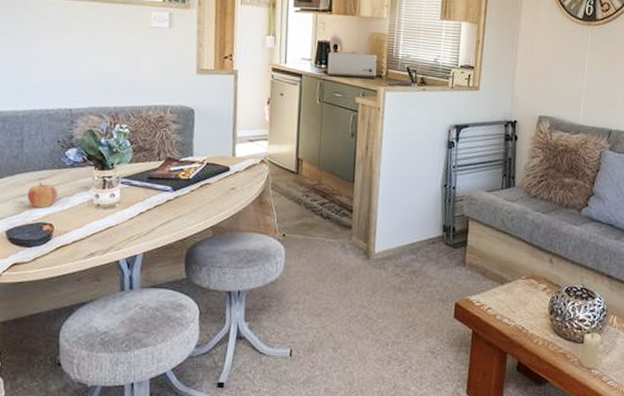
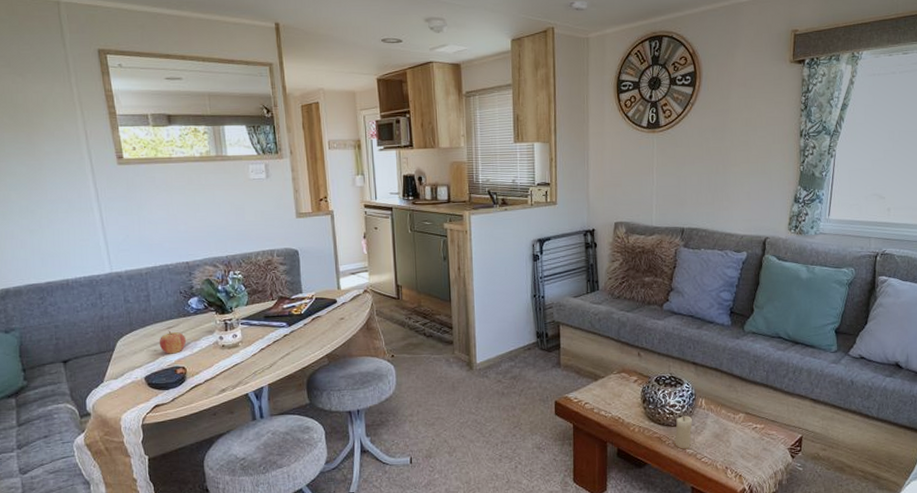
toaster: present [327,52,379,79] -> none [414,182,461,207]

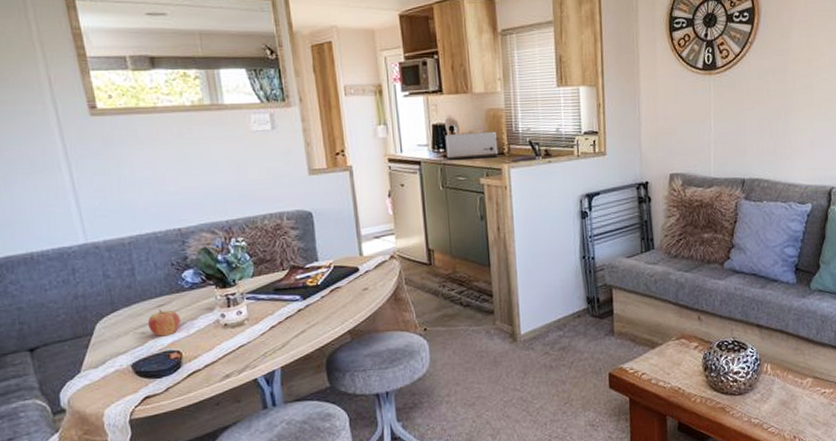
toaster: none [414,182,461,207] -> present [445,131,499,160]
candle: present [672,416,693,450] -> none [737,383,758,421]

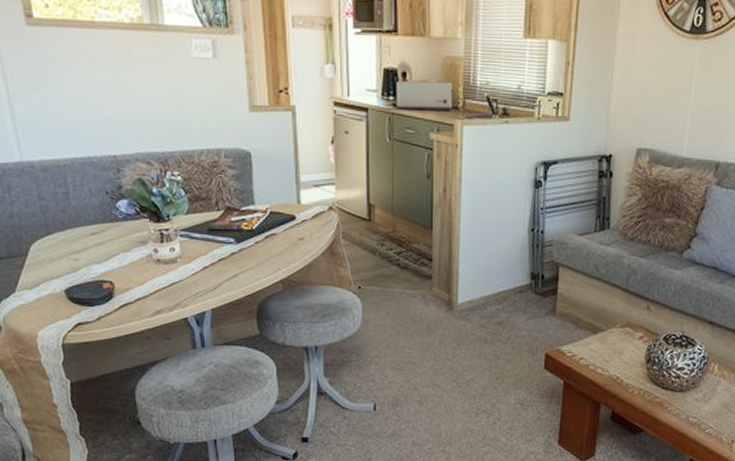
fruit: present [147,309,181,337] -> none [81,237,115,265]

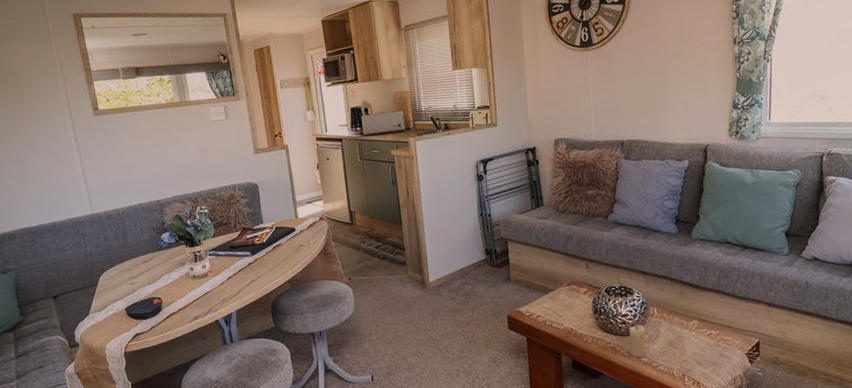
candle: none [675,381,702,419] -> present [627,324,646,359]

